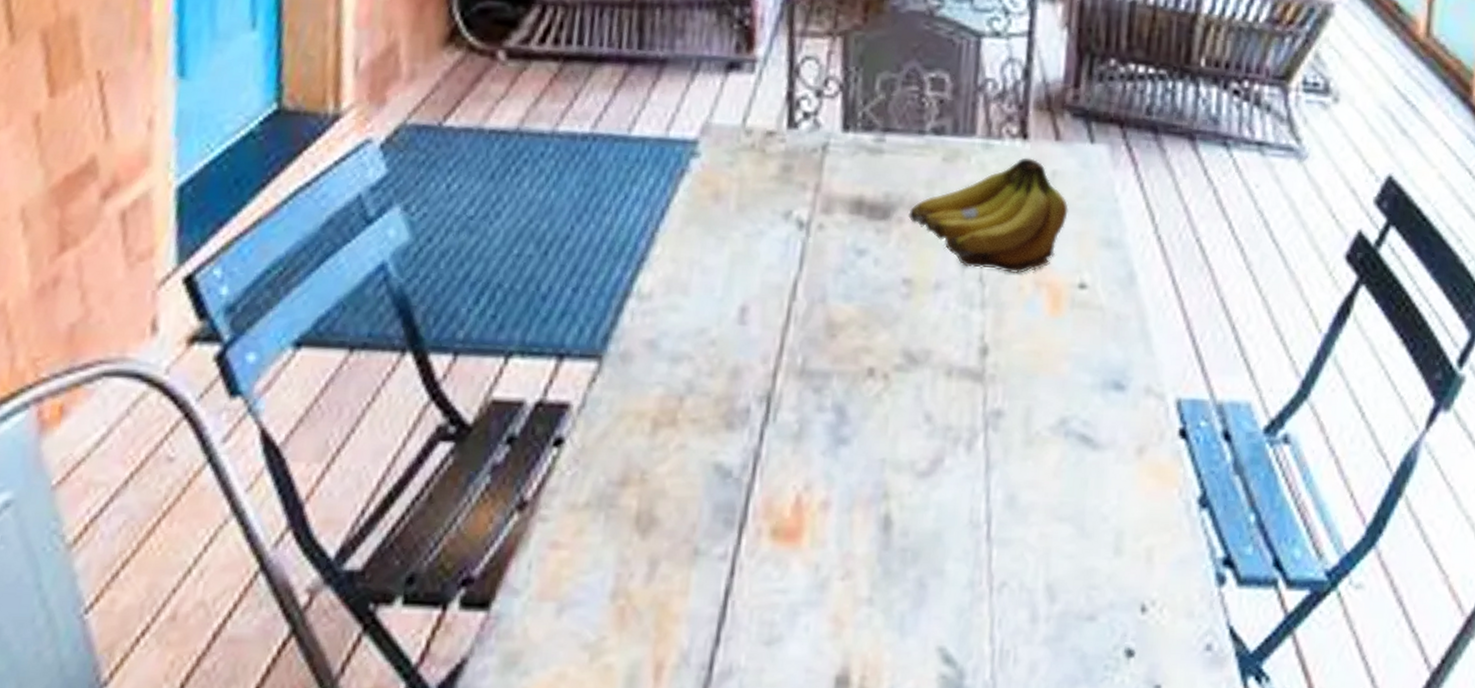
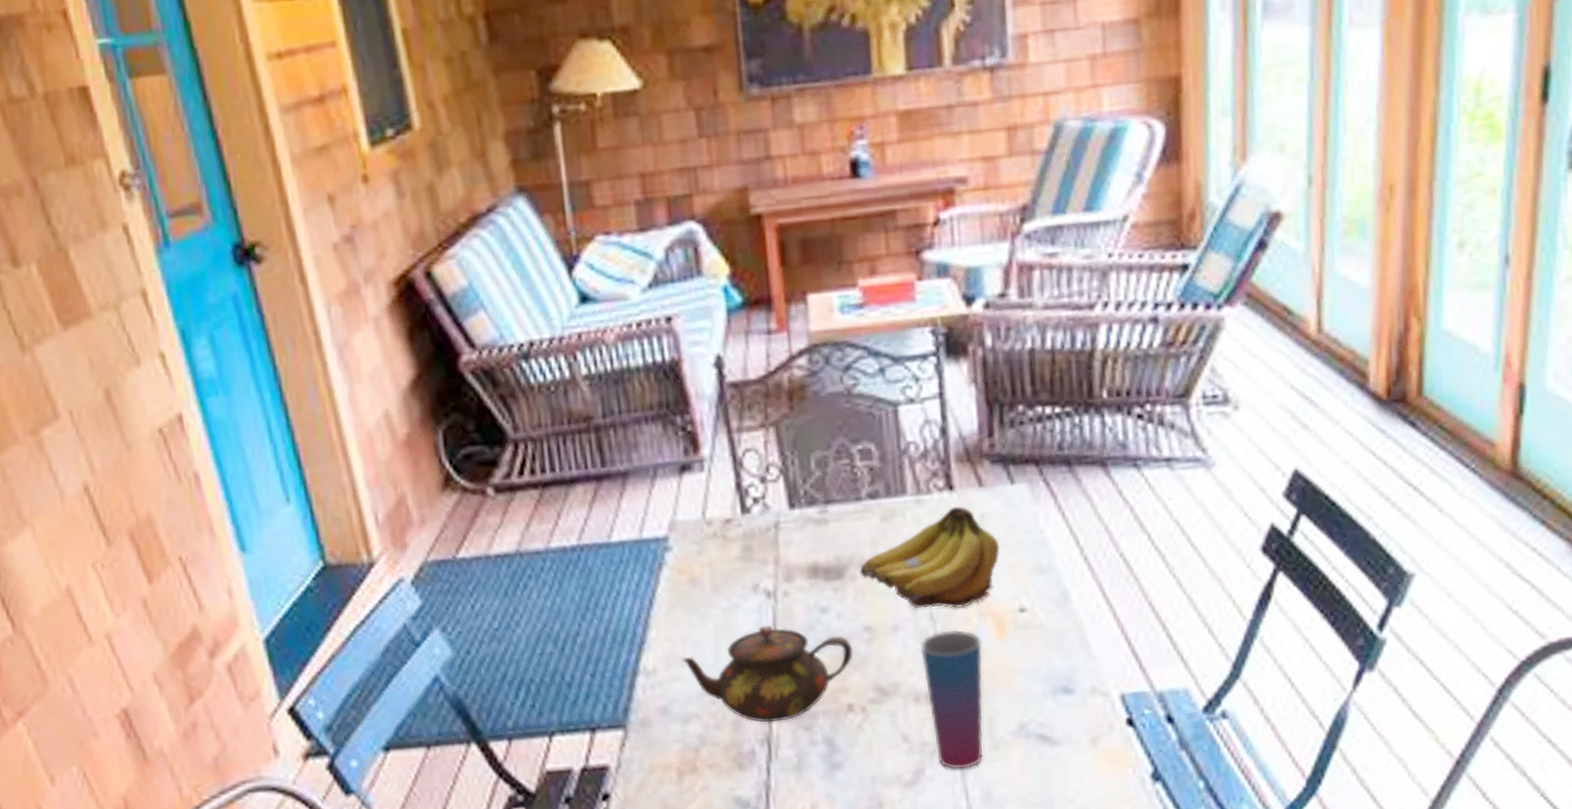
teapot: none [684,260,887,378] -> present [681,625,853,723]
cup: none [960,296,1033,465] -> present [920,629,984,771]

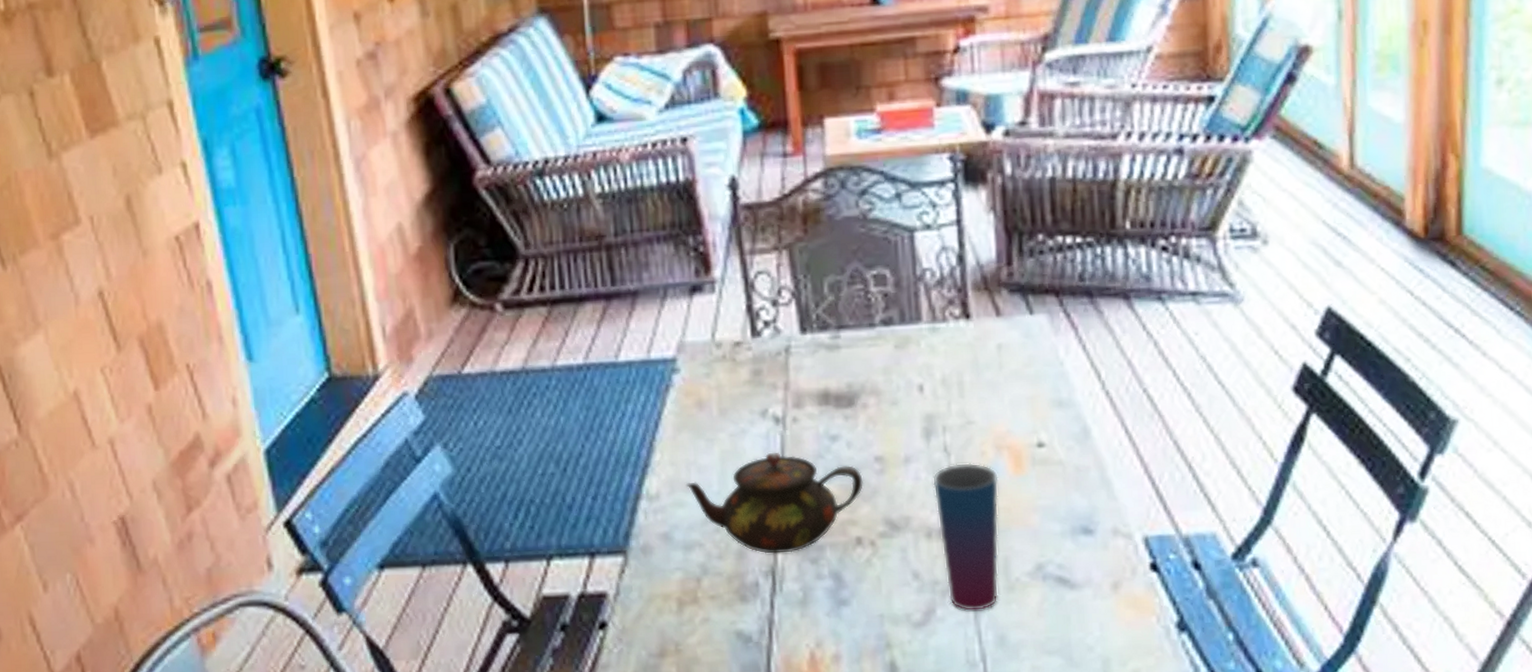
fruit: present [858,506,1000,609] -> none [870,335,1018,441]

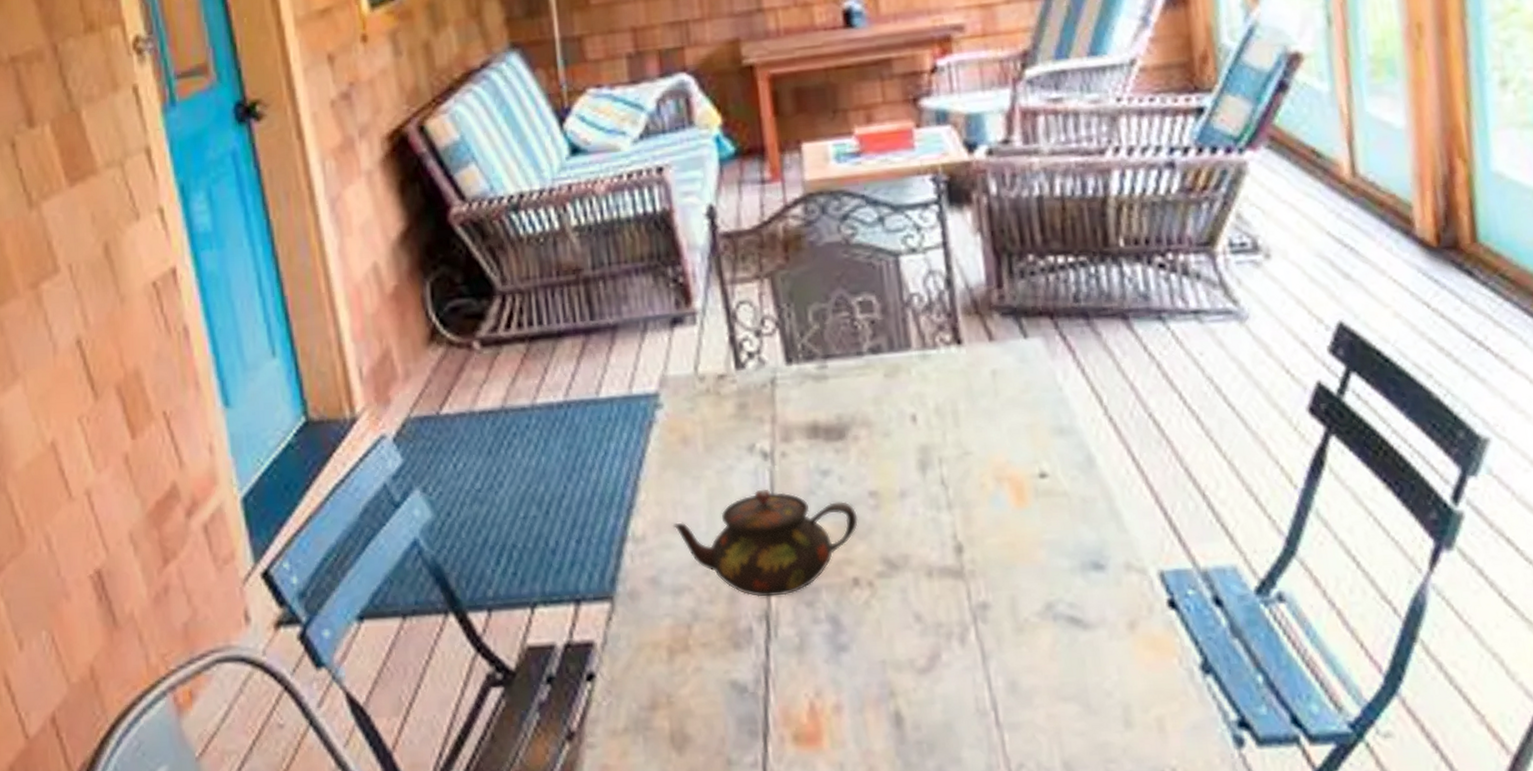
cup: present [933,462,999,612] -> none [930,495,1007,656]

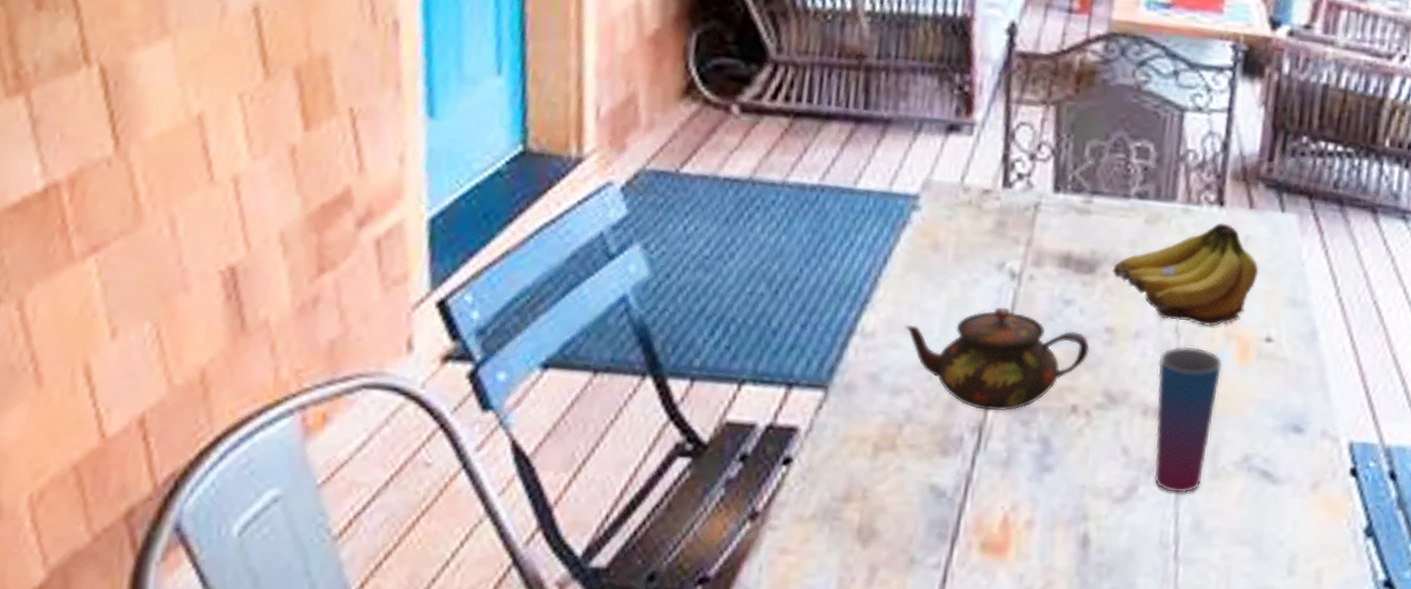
fruit: none [861,361,1016,473] -> present [1111,222,1259,326]
cup: none [930,495,1007,656] -> present [1153,345,1223,494]

